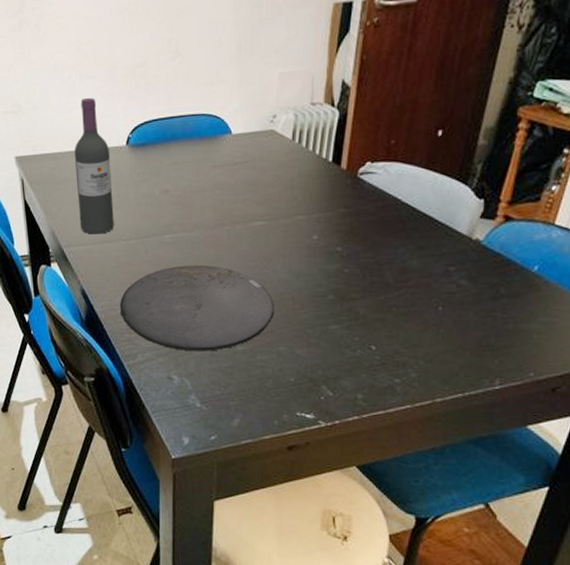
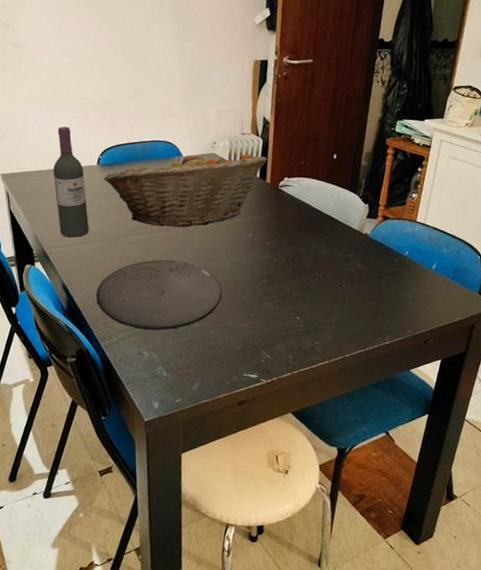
fruit basket: none [133,128,344,225] -> present [104,151,267,227]

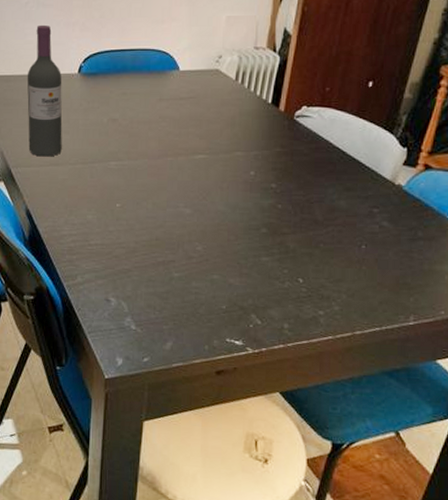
plate: present [95,259,222,331] -> none [62,192,211,276]
fruit basket: present [104,151,267,227] -> none [84,64,283,156]

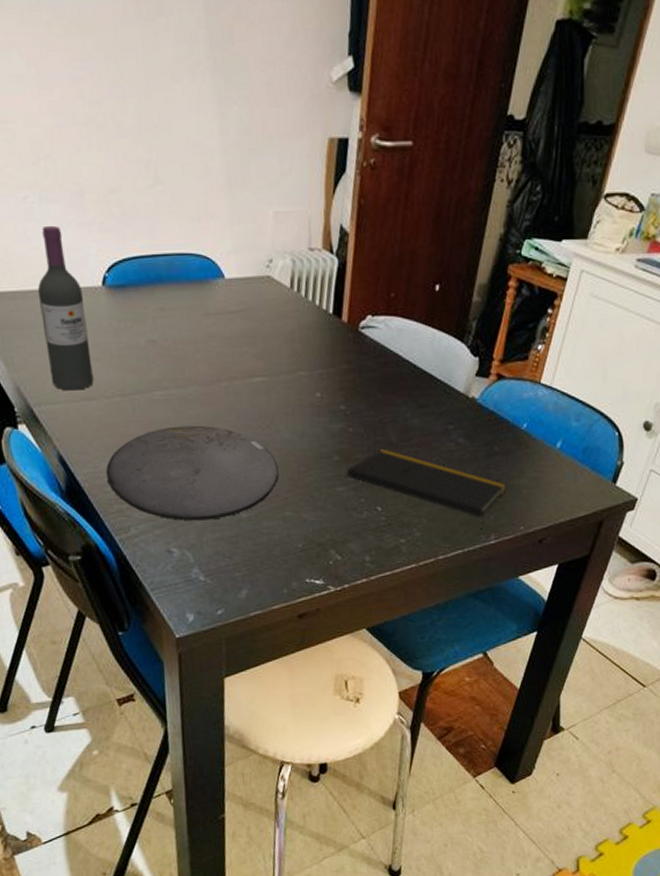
plate: none [62,192,211,276] -> present [105,425,279,521]
notepad: none [272,225,428,310] -> present [346,448,506,530]

